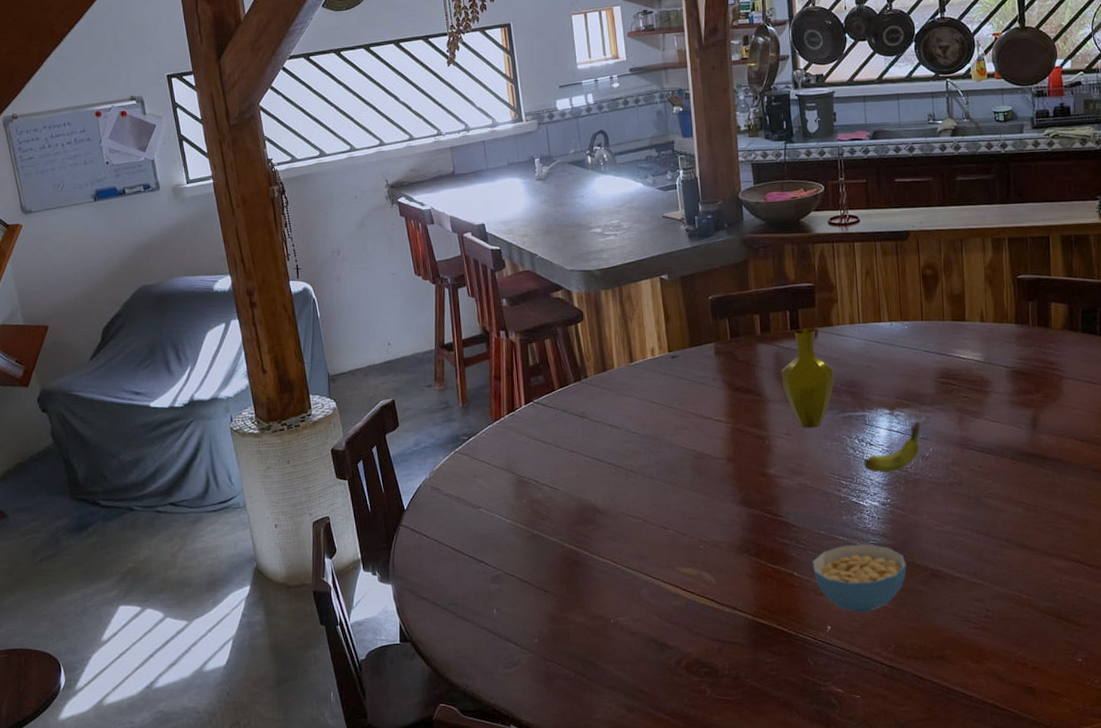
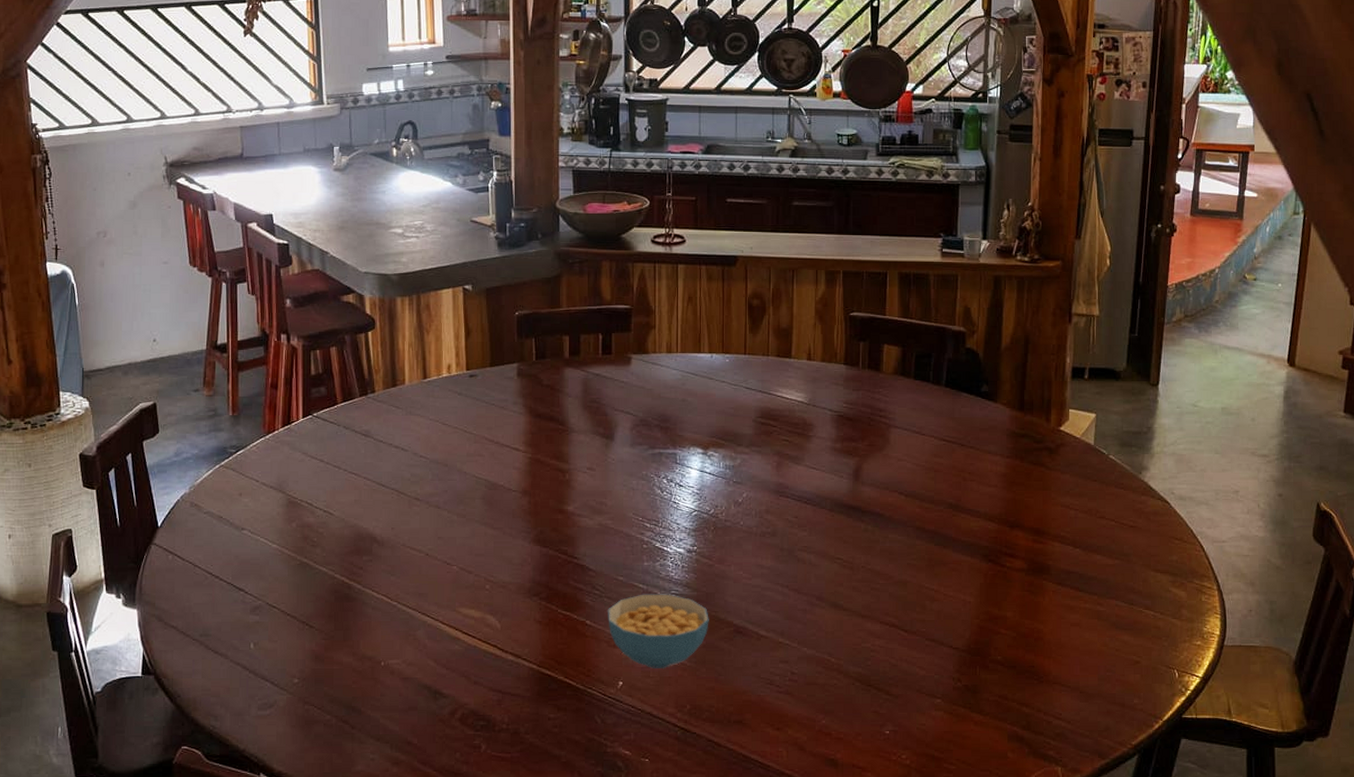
vase: present [781,328,834,428] -> none [588,354,646,464]
fruit: present [863,422,921,473] -> none [671,464,735,517]

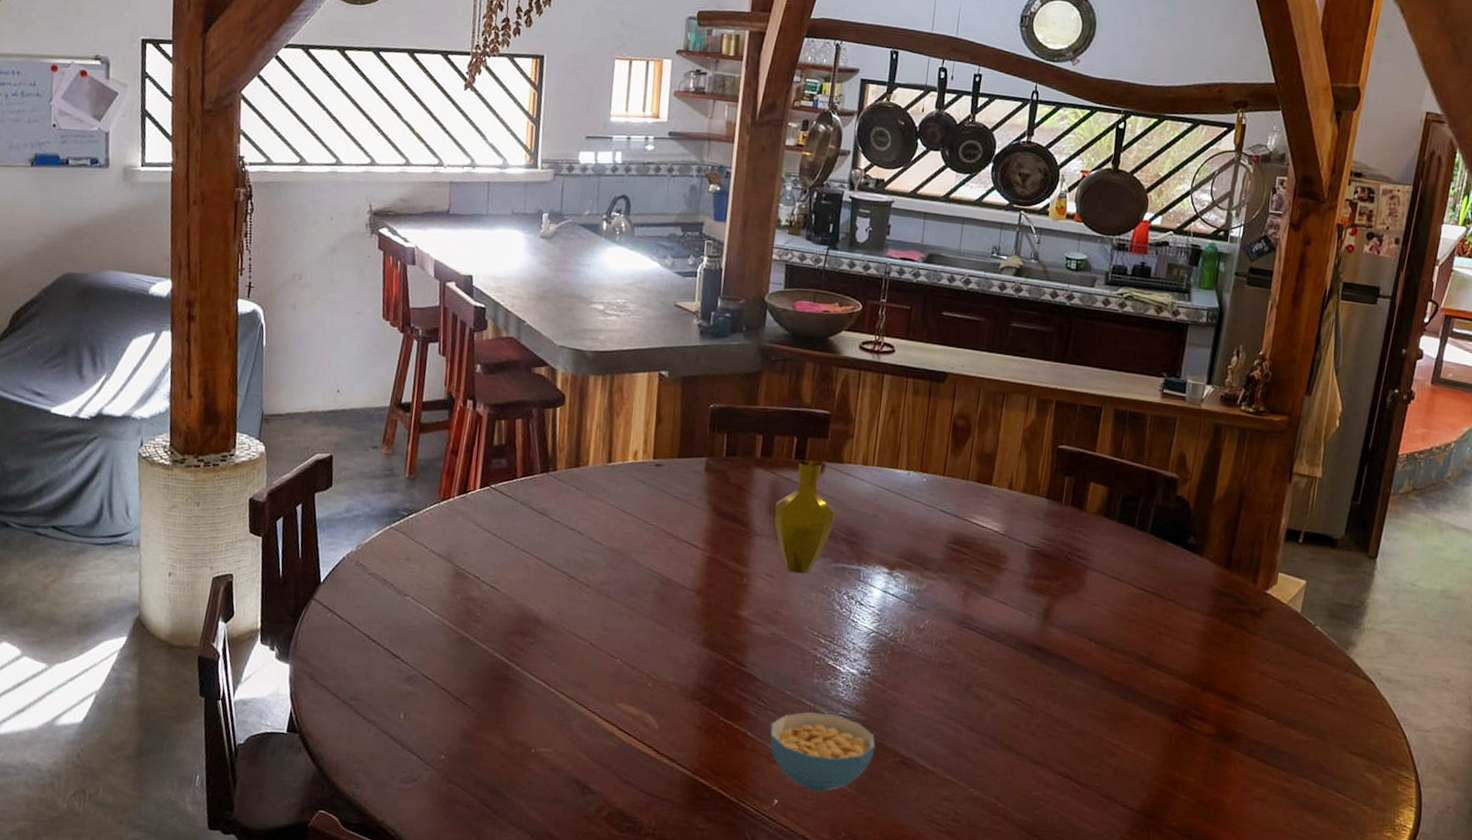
vase: none [588,354,646,464] -> present [774,459,835,574]

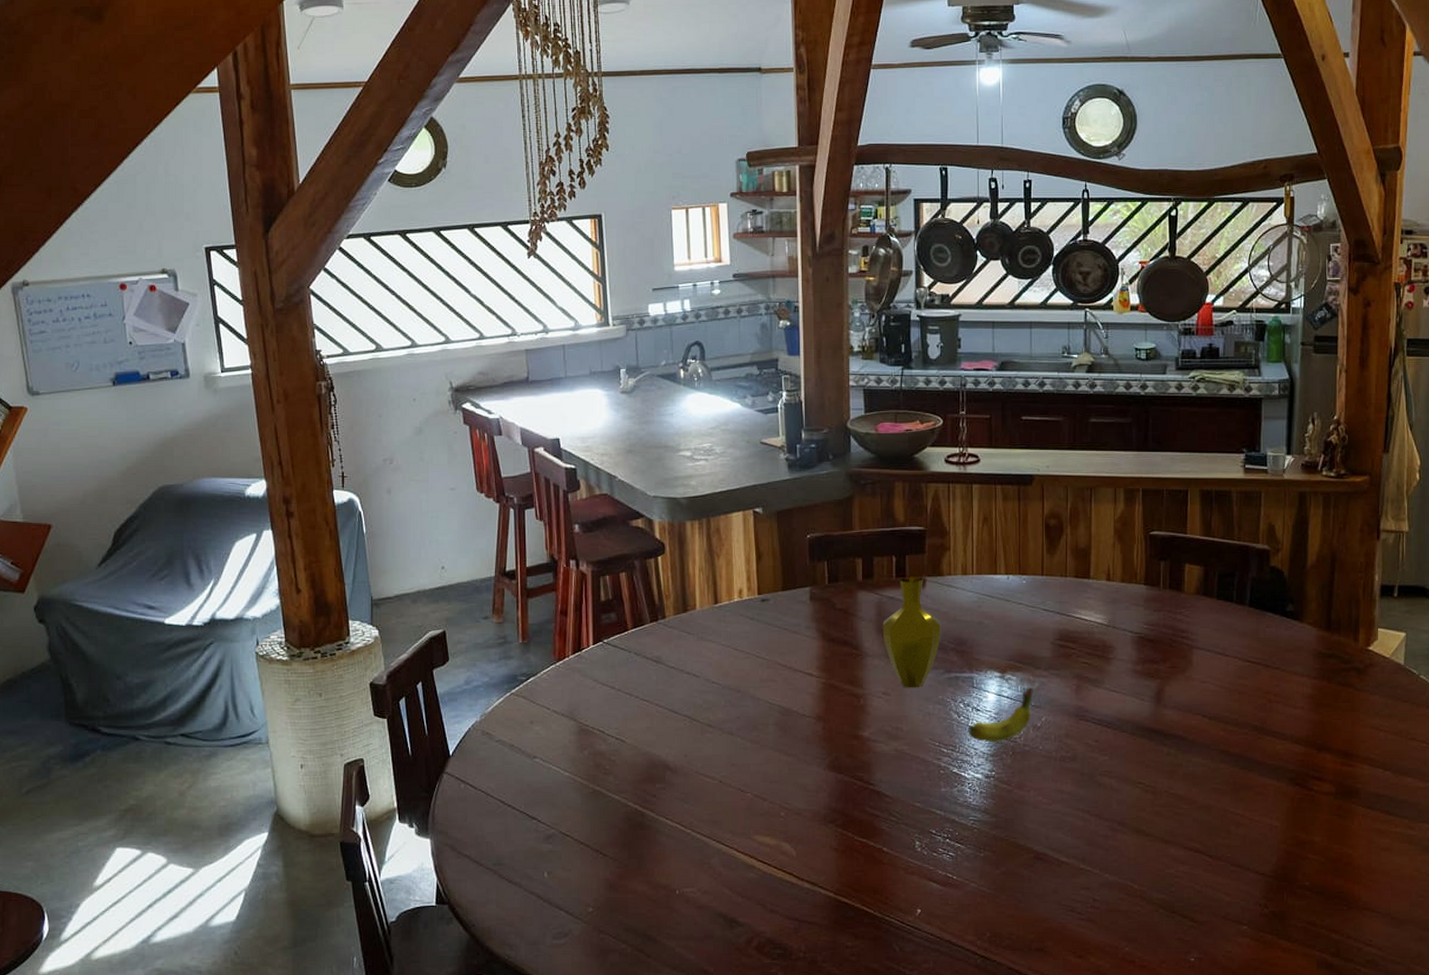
cereal bowl: present [770,711,876,792] -> none [904,820,1009,896]
fruit: none [849,588,920,640] -> present [968,687,1033,742]

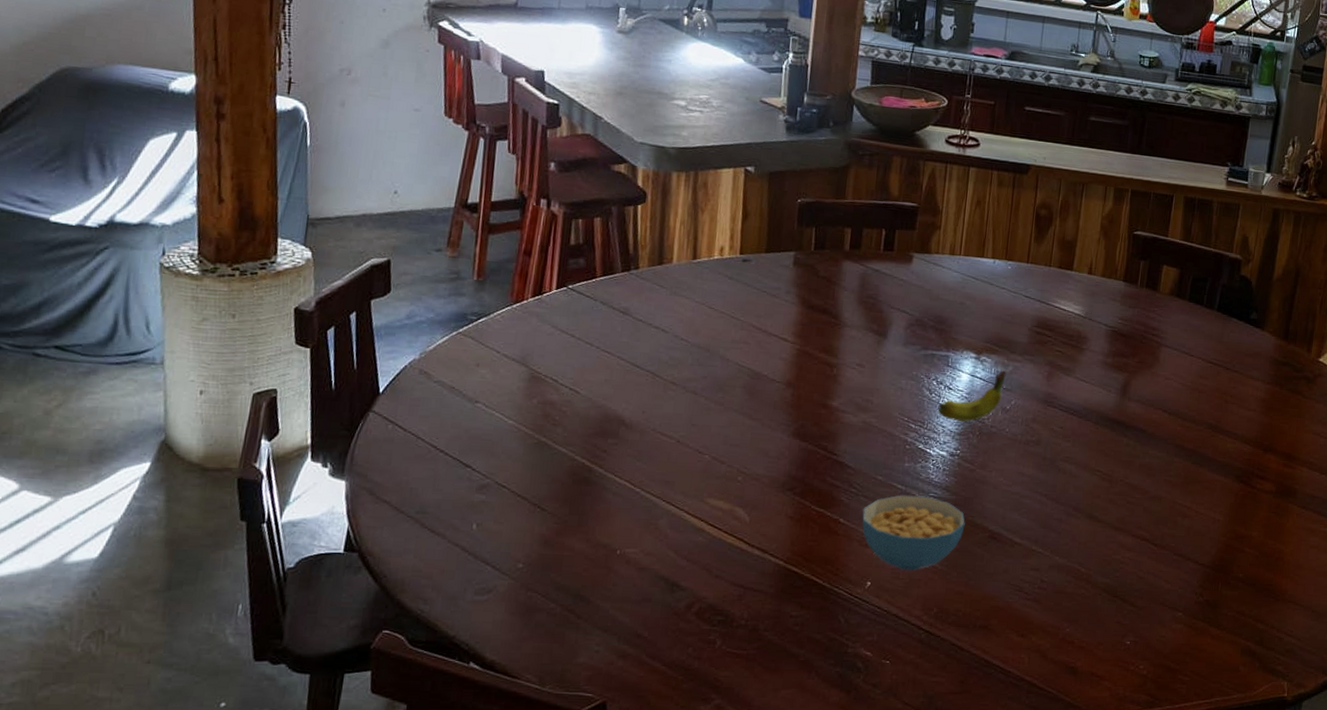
vase: present [882,576,941,688] -> none [863,251,924,362]
cereal bowl: none [904,820,1009,896] -> present [862,494,965,571]

